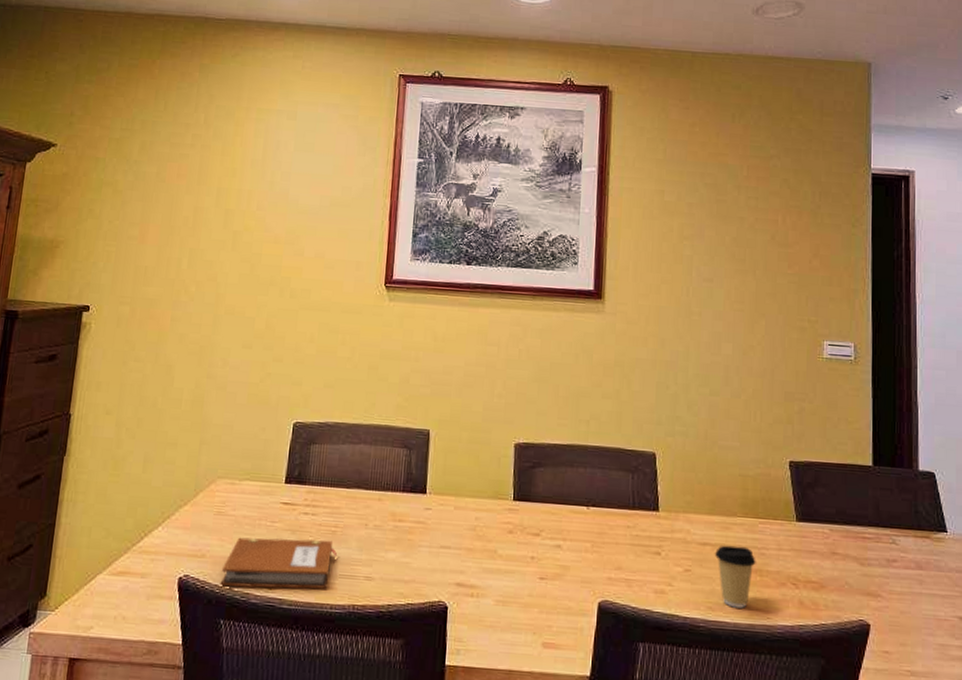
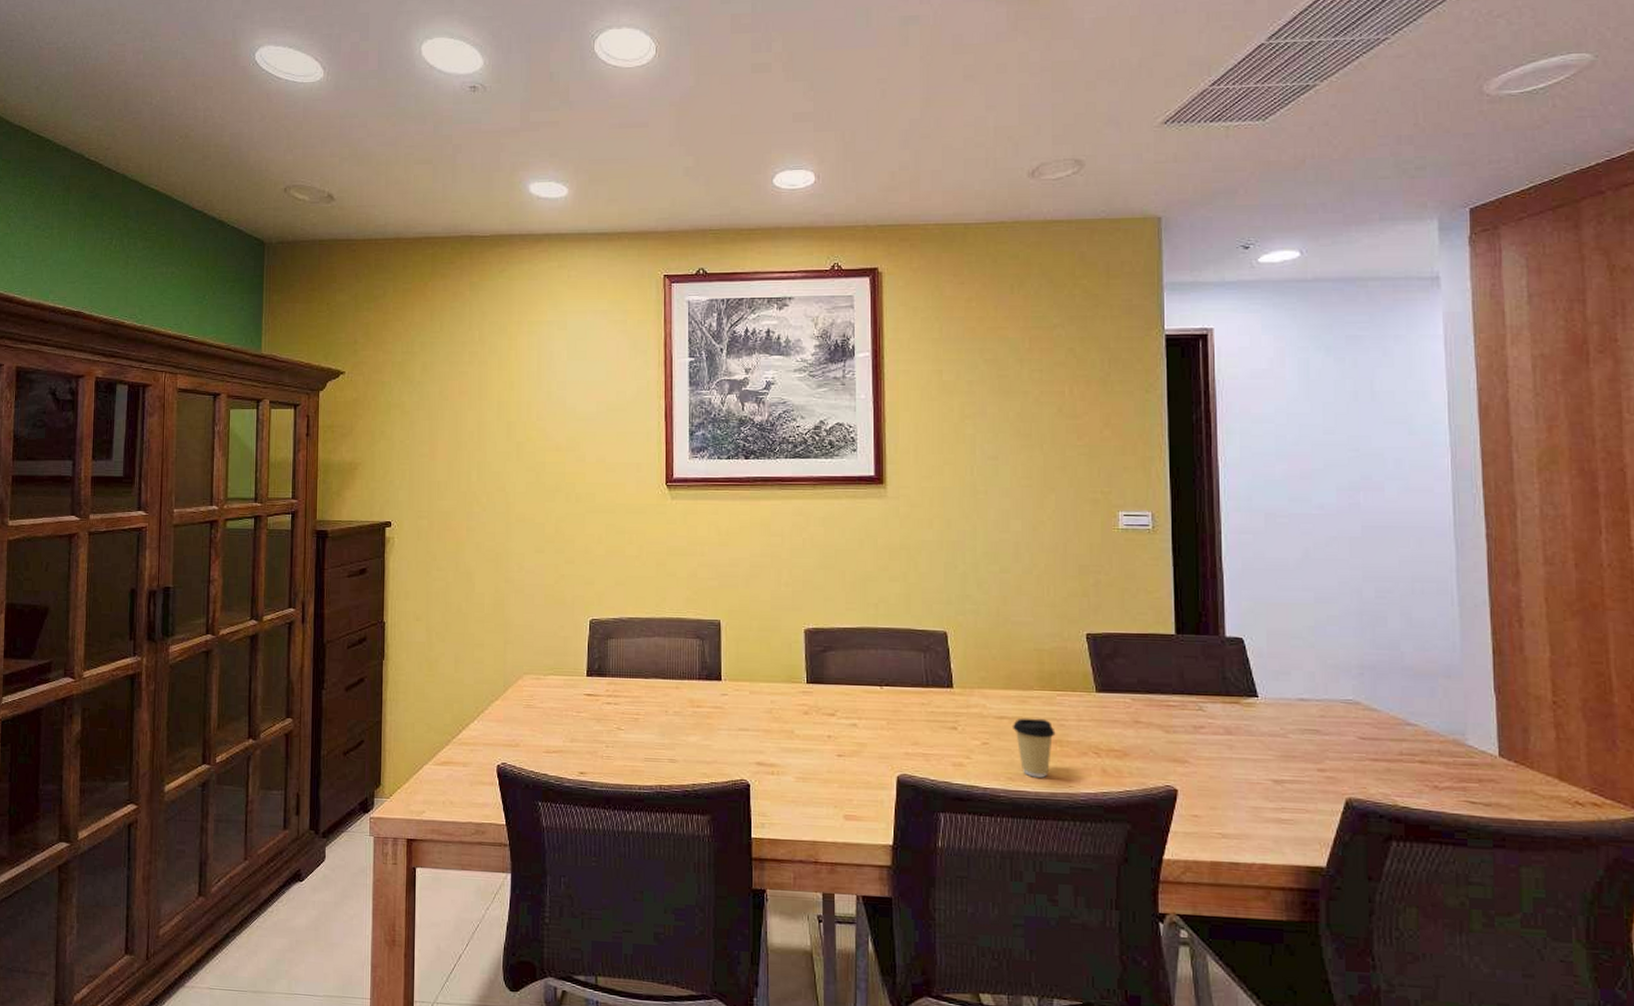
notebook: present [220,537,337,589] -> none [535,726,641,773]

